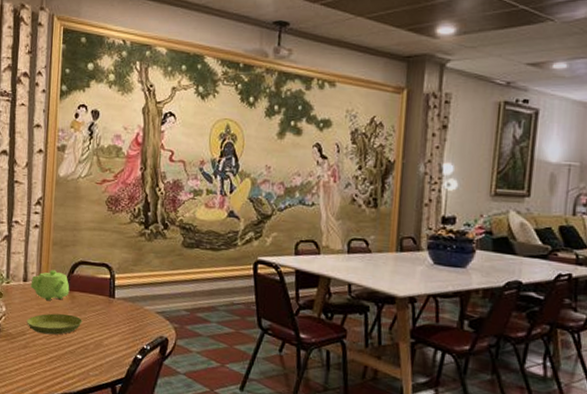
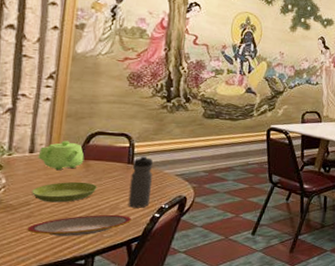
plate: none [24,350,116,372] -> present [27,215,133,236]
water bottle: none [111,288,134,347] -> present [128,155,153,208]

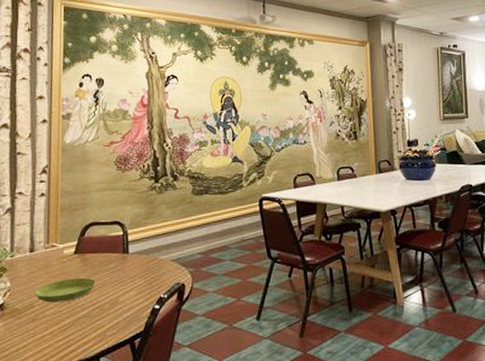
plate: present [27,215,133,236] -> none [33,310,133,339]
teapot: present [38,140,84,171] -> none [38,235,81,268]
water bottle: present [128,155,153,208] -> none [127,242,149,301]

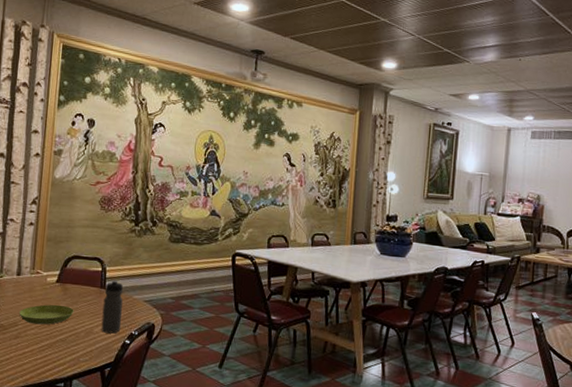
water bottle: none [127,242,149,301] -> present [101,279,124,334]

